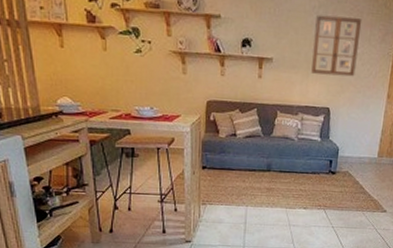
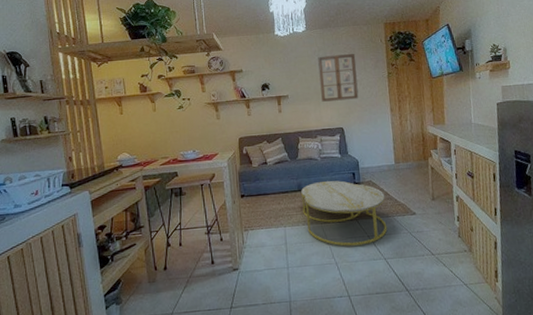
coffee table: none [268,164,359,235] -> present [301,180,388,247]

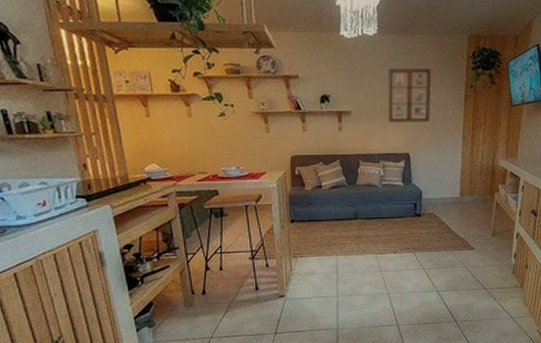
coffee table: present [301,180,388,247] -> none [358,210,445,278]

